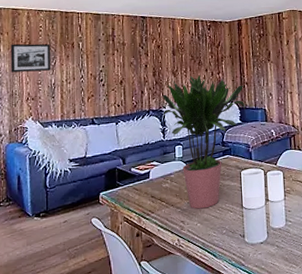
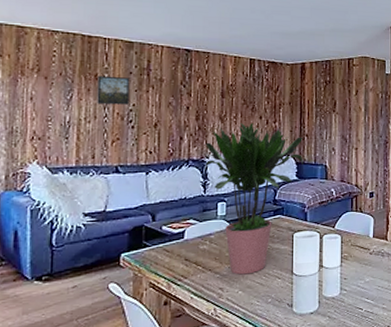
picture frame: present [11,43,50,73] -> none [11,69,66,105]
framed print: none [74,43,100,68] -> present [97,75,130,105]

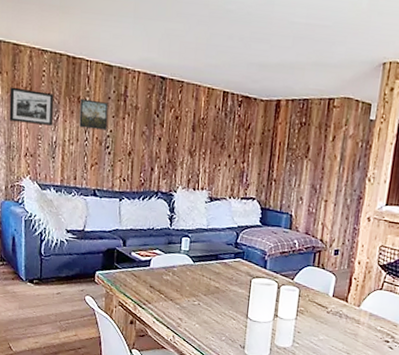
picture frame: none [11,69,66,105] -> present [9,87,53,126]
potted plant: present [204,123,305,275] -> none [172,160,273,311]

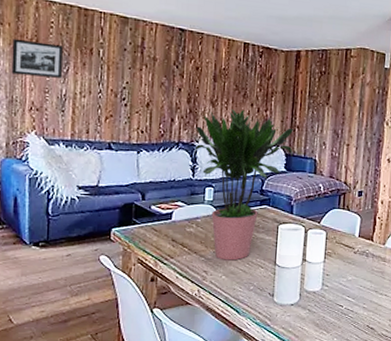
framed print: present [79,98,109,130] -> none [92,50,124,82]
potted plant: none [172,160,273,311] -> present [194,109,296,261]

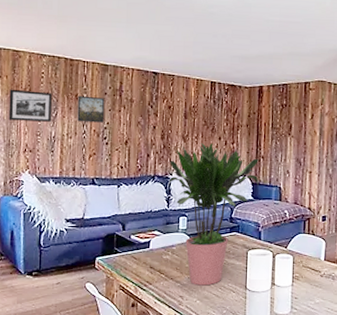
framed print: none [92,50,124,82] -> present [77,95,105,123]

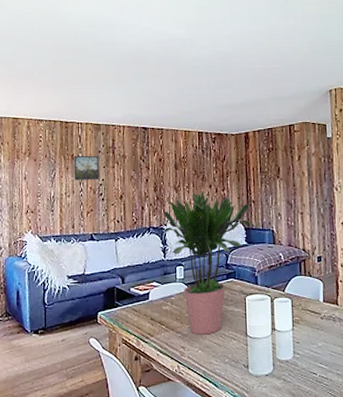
picture frame: present [8,89,52,122] -> none [11,154,50,184]

